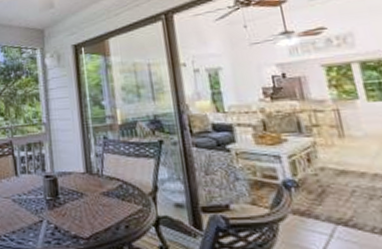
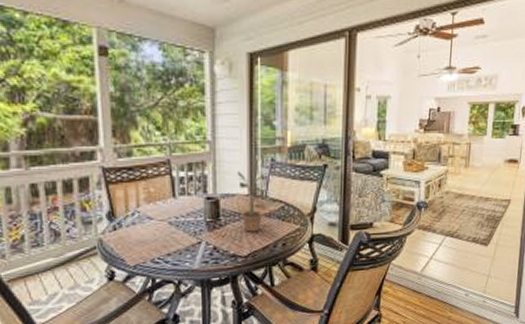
potted plant: none [72,149,106,212] -> present [238,171,270,232]

